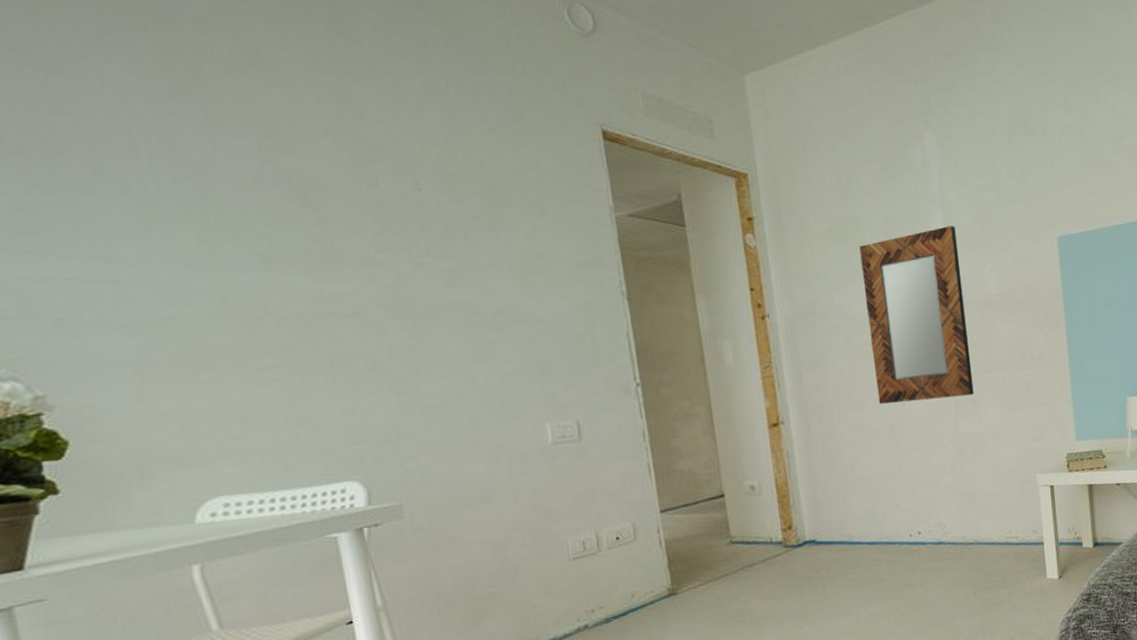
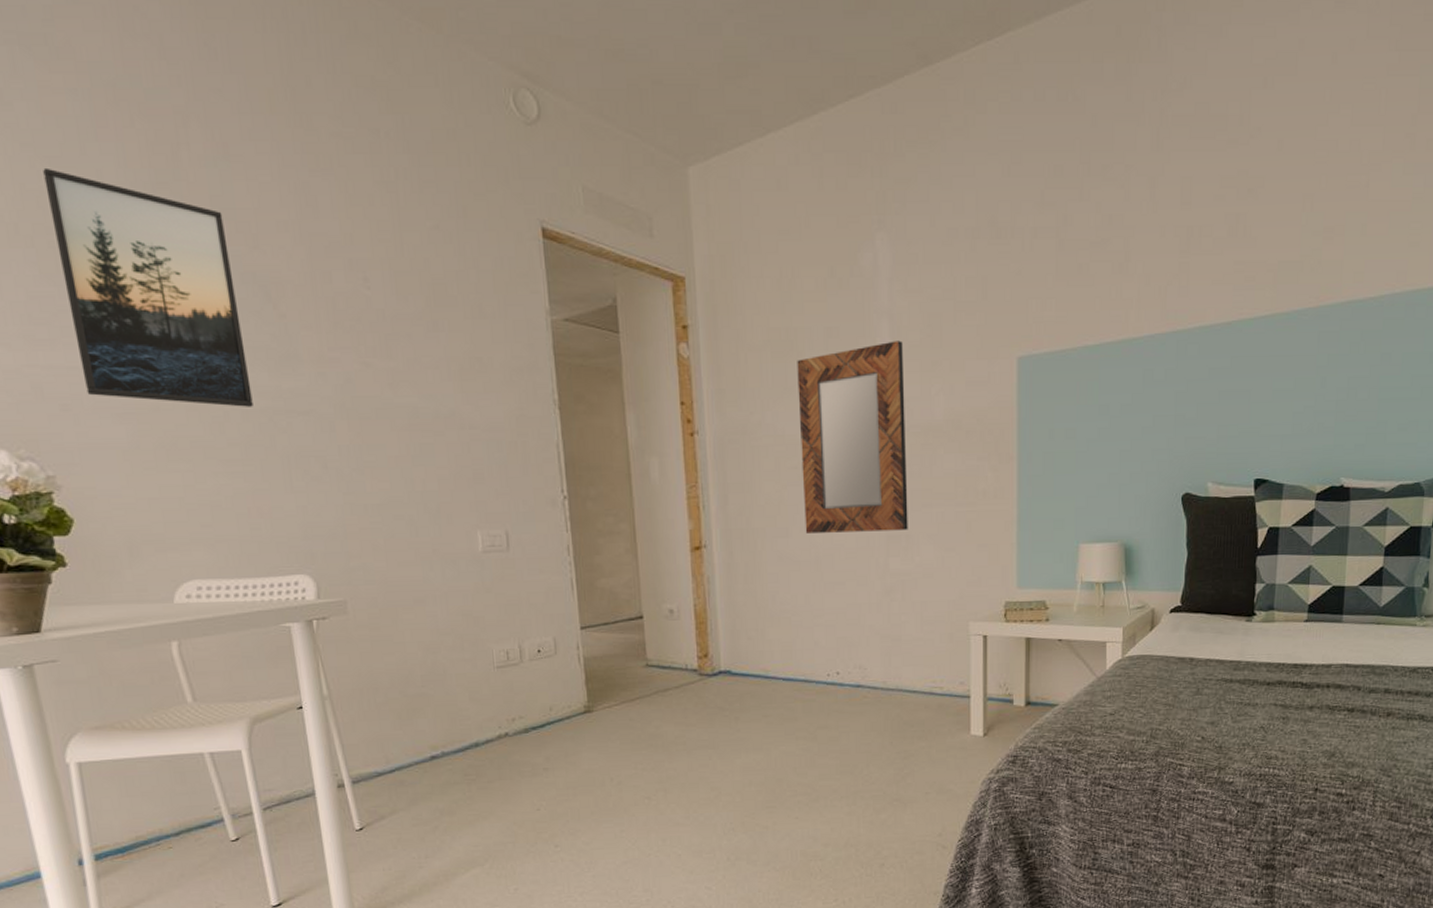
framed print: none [35,73,290,313] -> present [43,167,253,407]

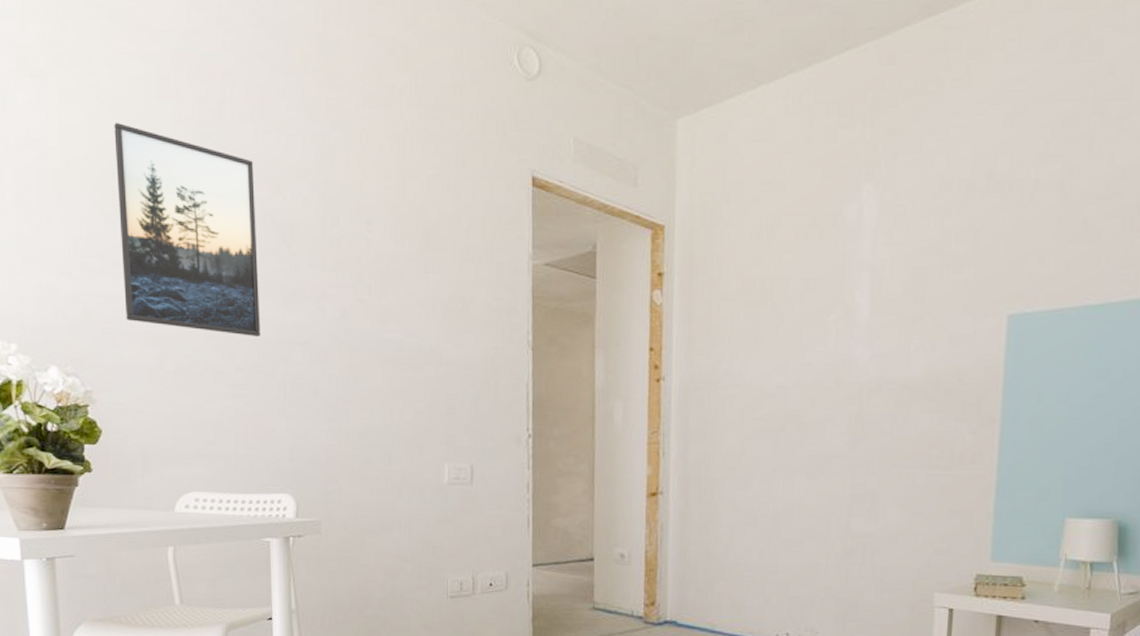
home mirror: present [797,340,908,533] -> none [765,294,883,491]

